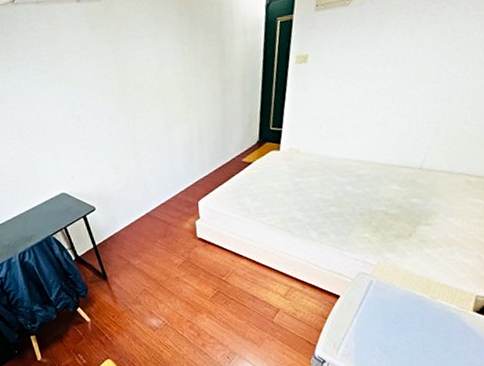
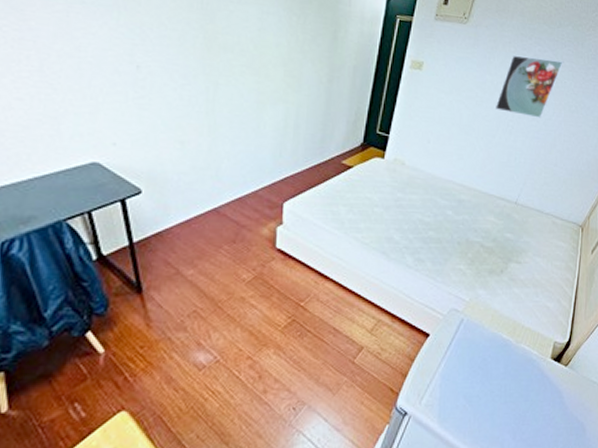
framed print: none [388,12,469,82] -> present [495,54,564,119]

